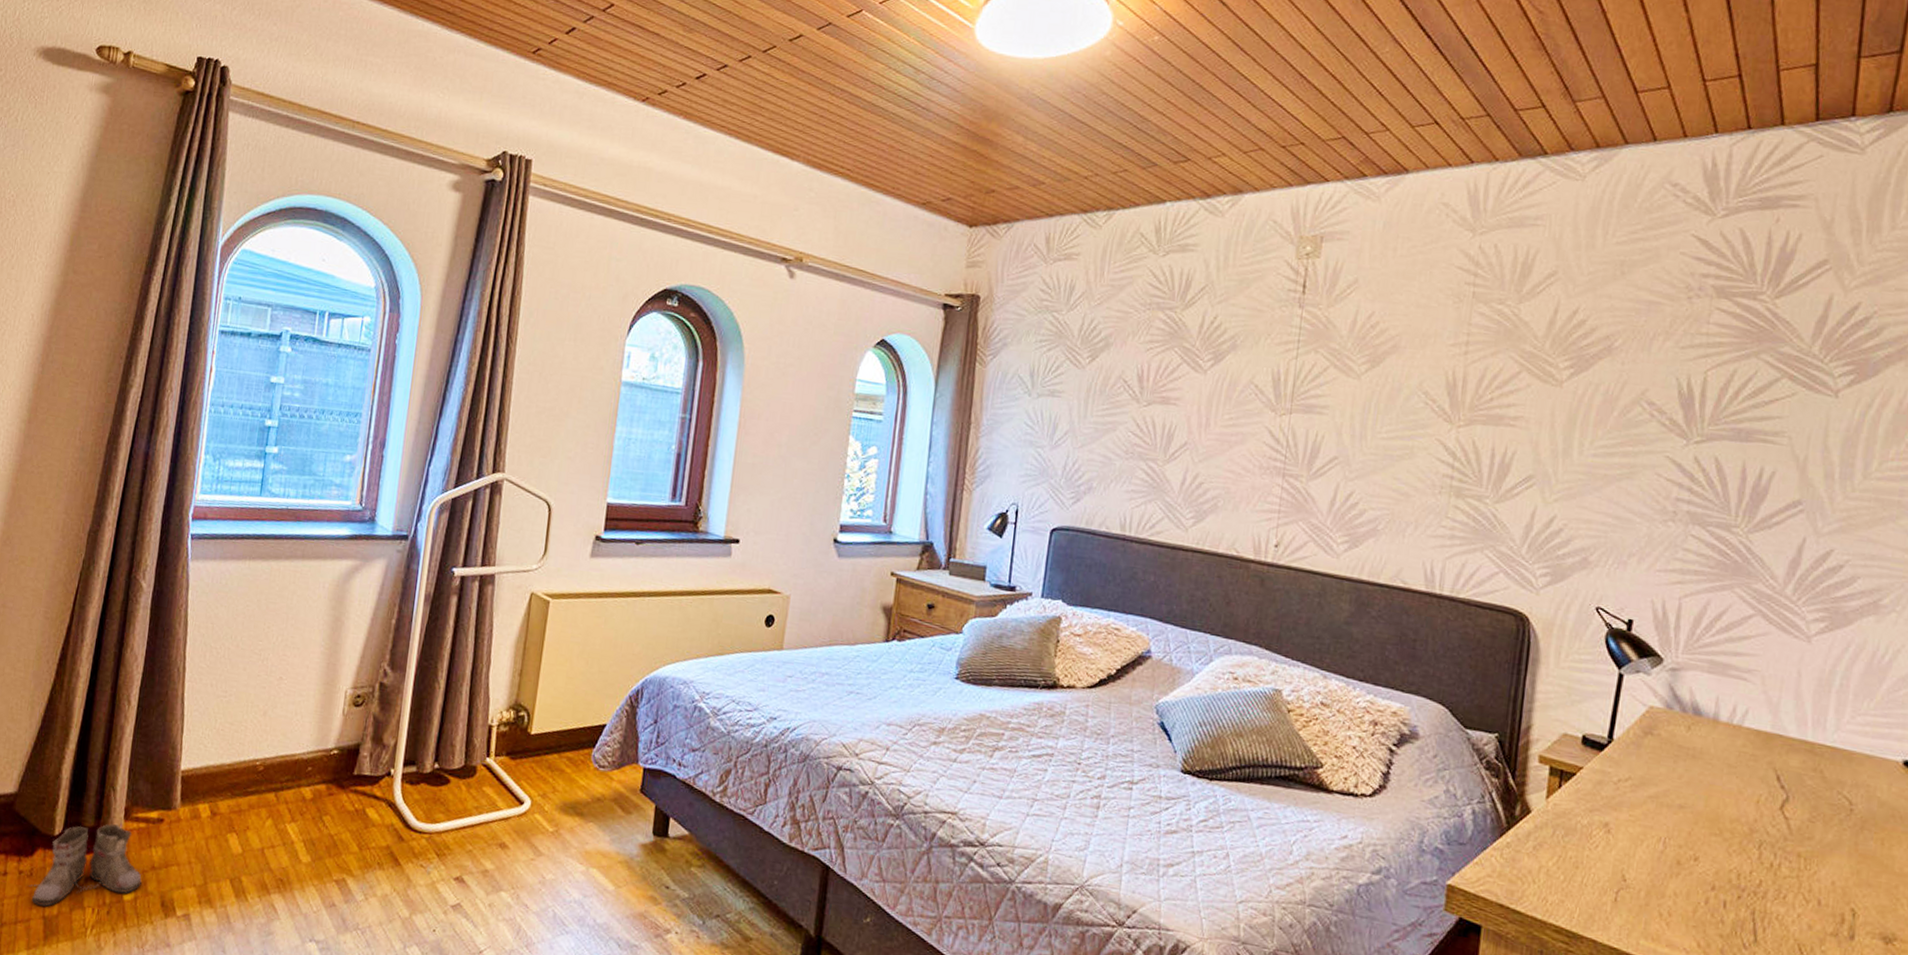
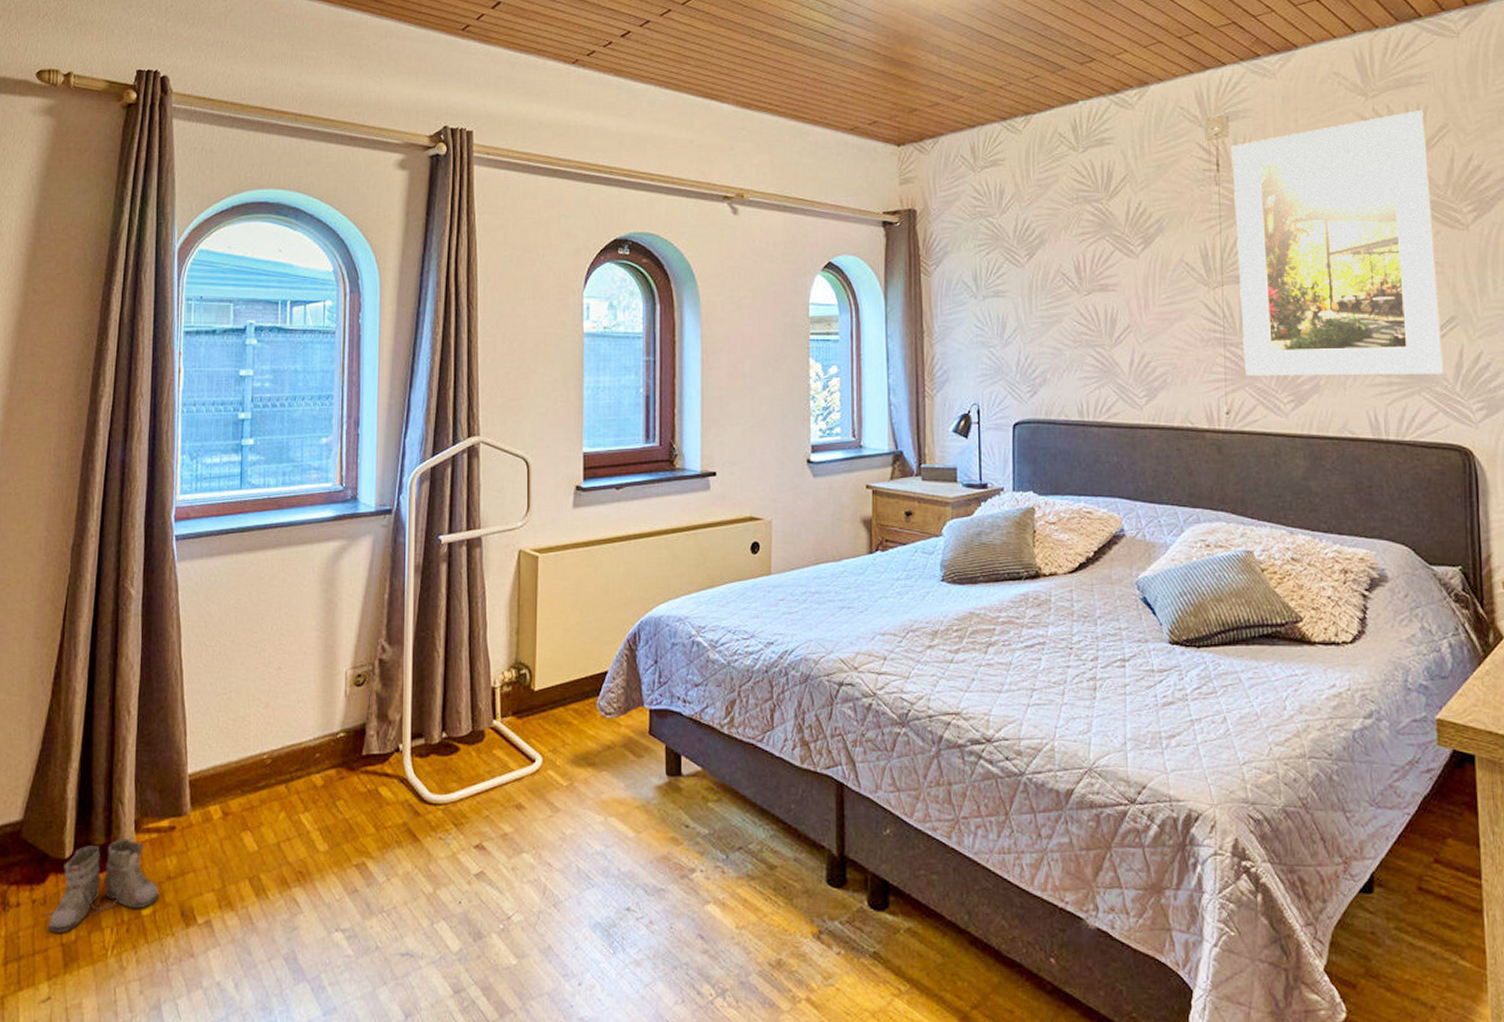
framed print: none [1301,253,1534,534] -> present [1231,110,1444,376]

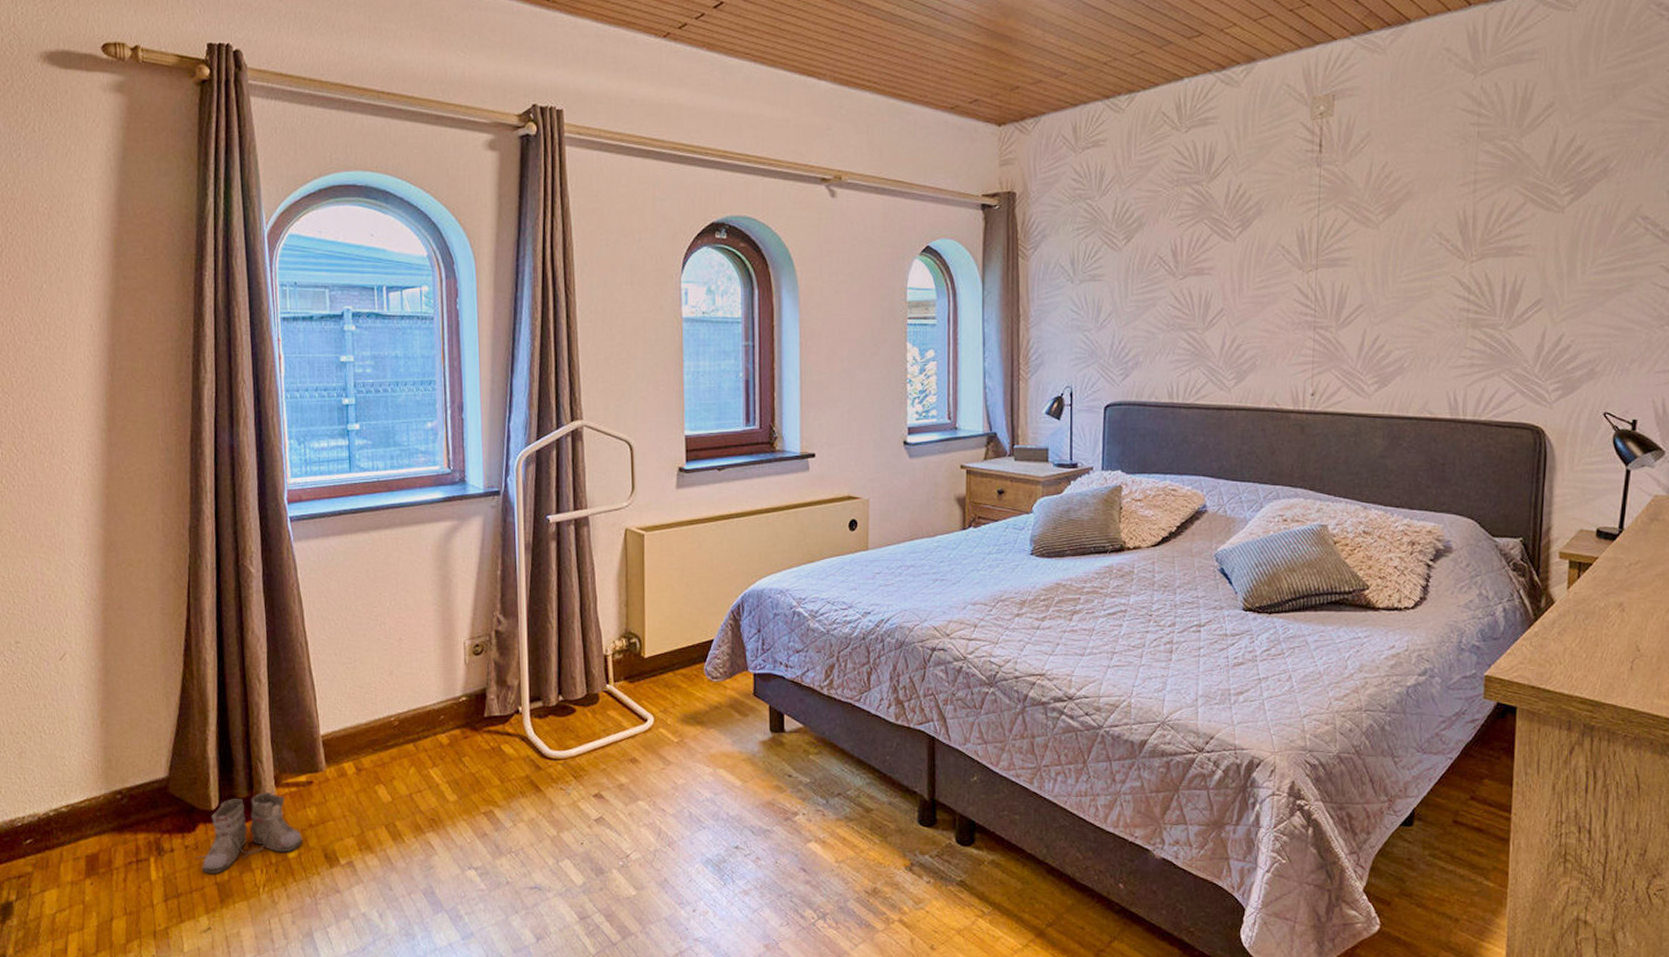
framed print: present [1231,110,1444,376] -> none [1332,88,1532,358]

